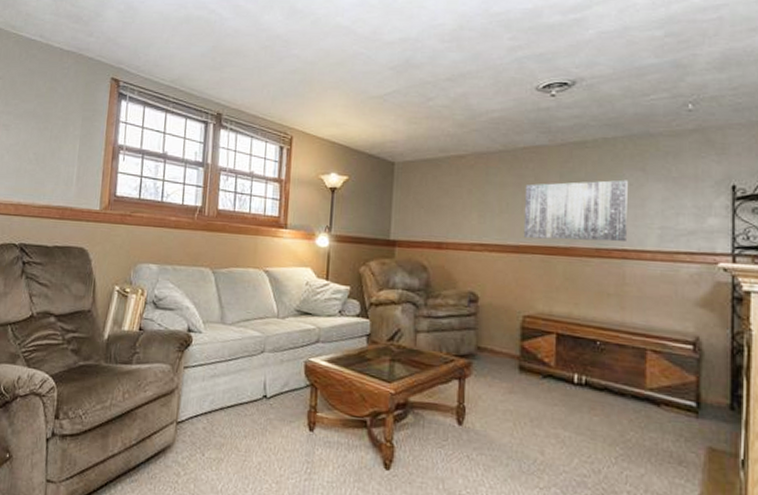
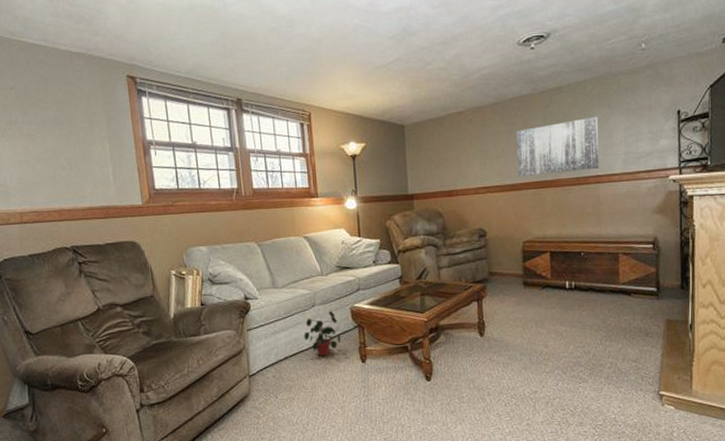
potted plant: none [246,361,289,415] -> present [304,311,341,357]

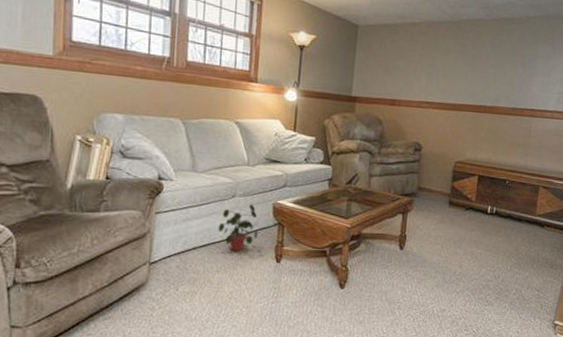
wall art: present [516,116,600,178] -> none [460,52,542,103]

